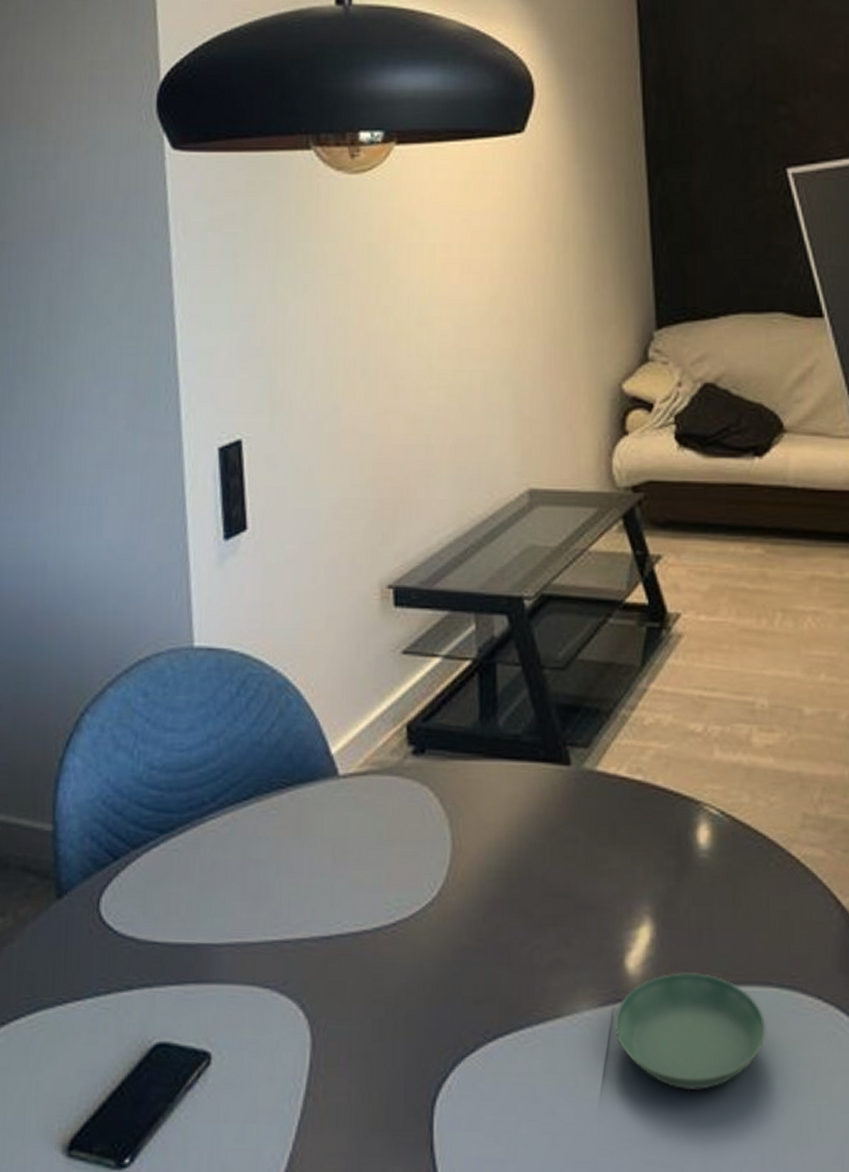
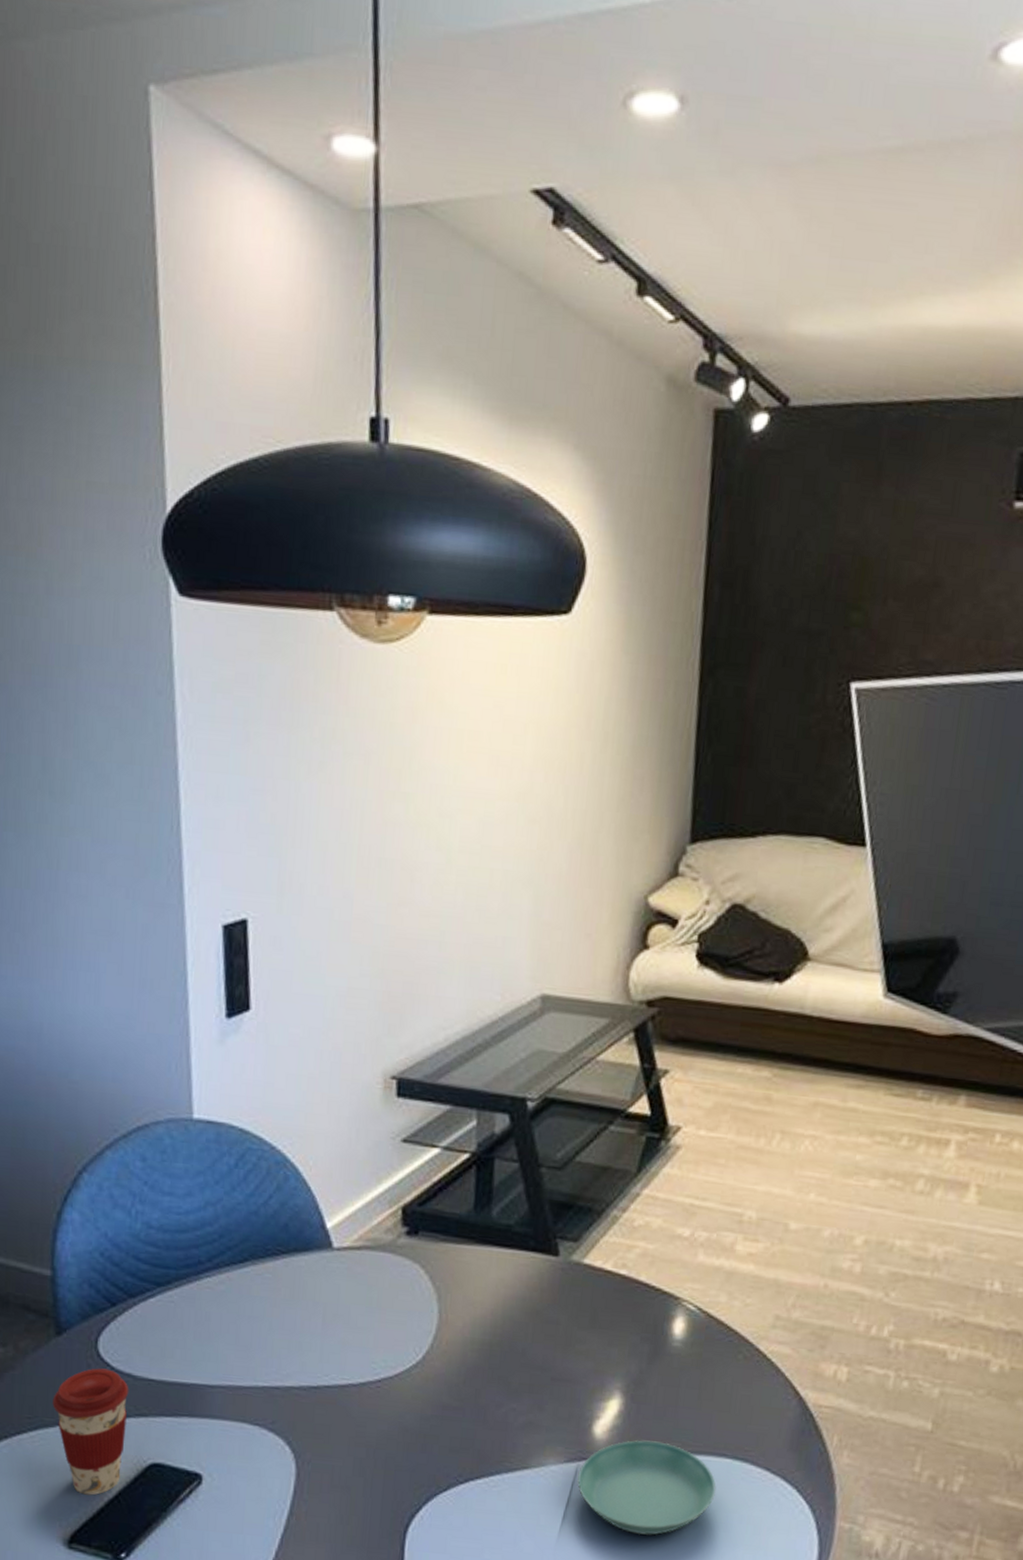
coffee cup: none [52,933,133,1088] -> present [52,1368,129,1496]

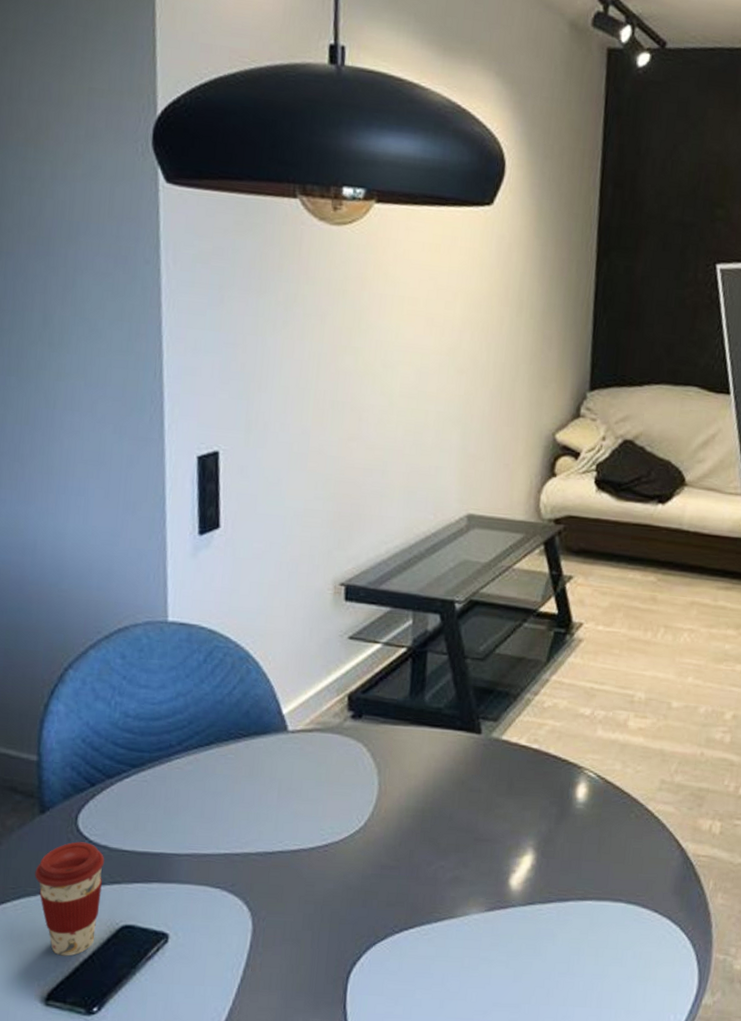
saucer: present [577,1439,716,1536] -> none [496,889,613,972]

